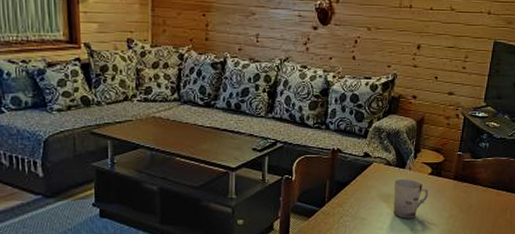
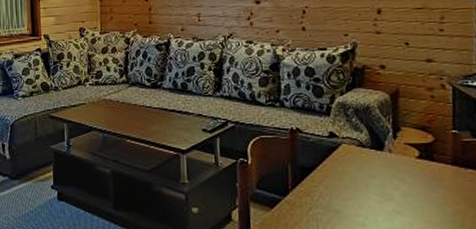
cup: present [393,178,429,218] -> none [371,163,421,213]

